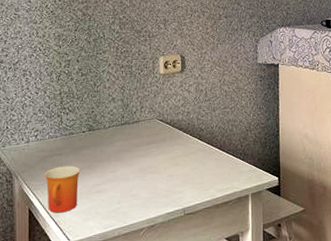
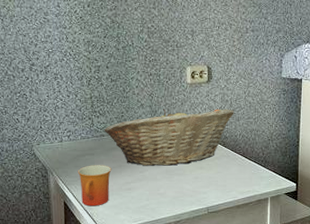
fruit basket: none [73,99,210,165] -> present [104,109,234,166]

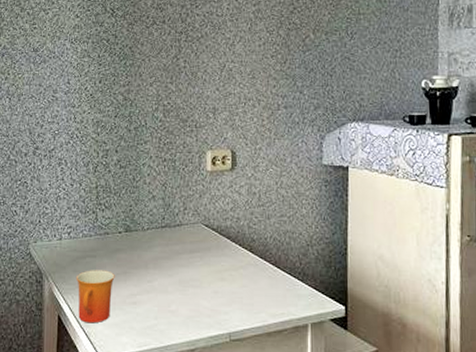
fruit basket: present [104,109,234,166] -> none [108,202,264,275]

